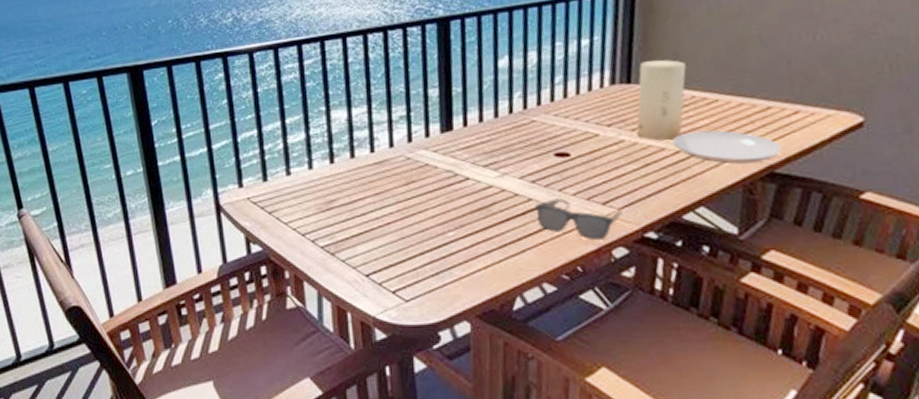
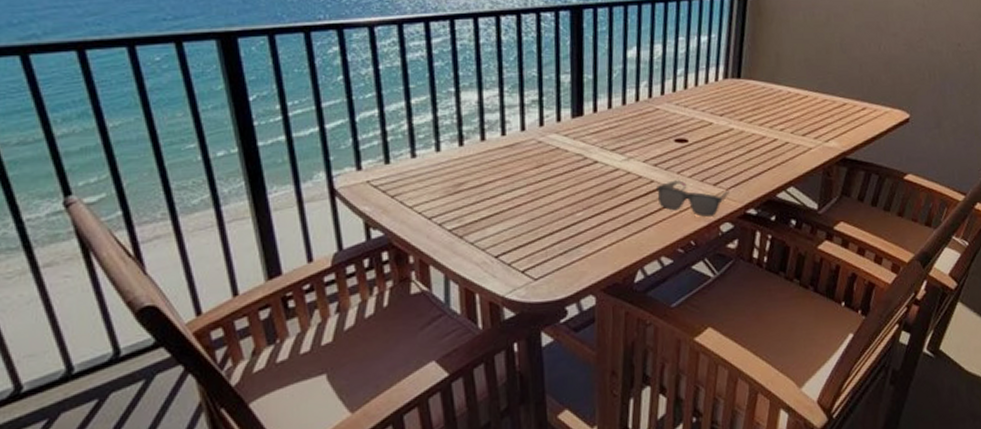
candle: present [636,59,686,140] -> none [743,58,785,129]
plate: present [672,130,782,164] -> none [771,122,852,151]

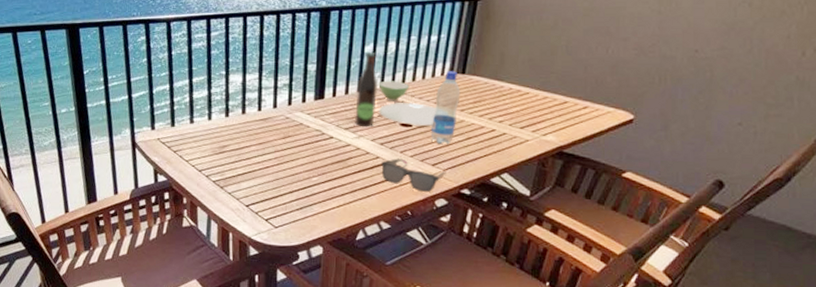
bottle: none [621,58,646,147] -> present [354,52,377,127]
bowl: none [646,90,682,114] -> present [378,80,410,102]
plate: none [649,115,713,141] -> present [379,103,436,126]
bottle: none [708,75,738,161] -> present [430,71,461,145]

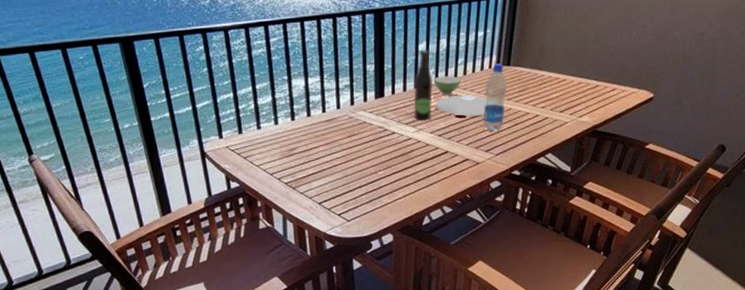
sunglasses: present [381,158,446,193] -> none [440,147,499,177]

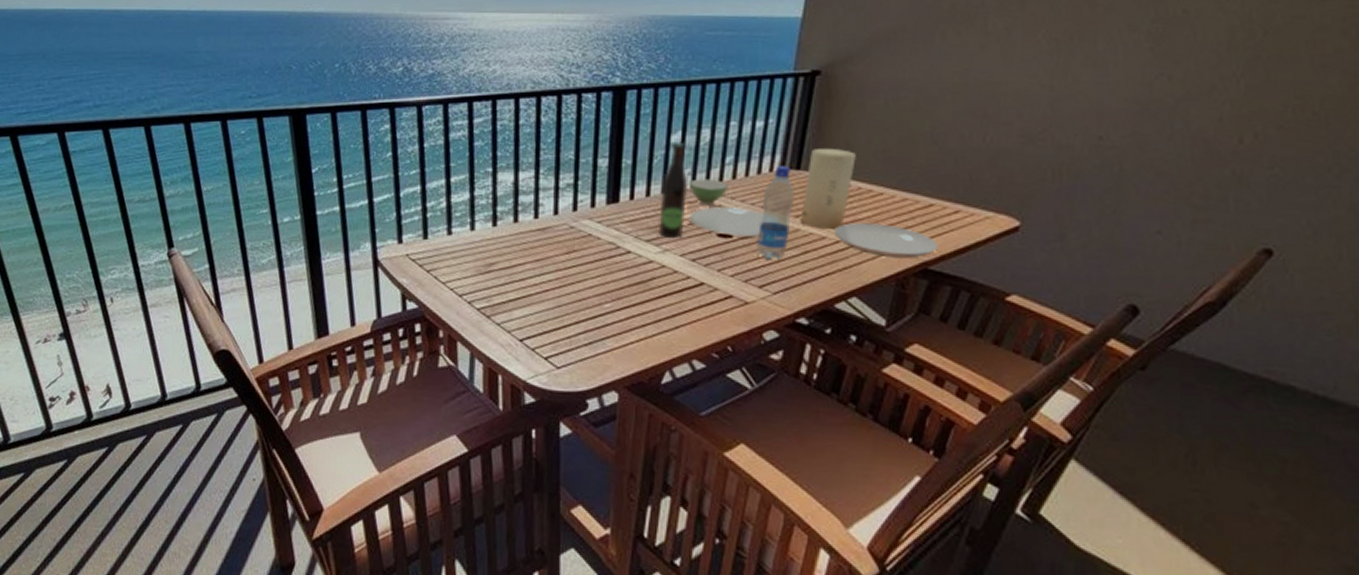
candle: none [511,49,547,107] -> present [800,147,856,229]
plate: none [534,101,602,124] -> present [833,223,938,259]

